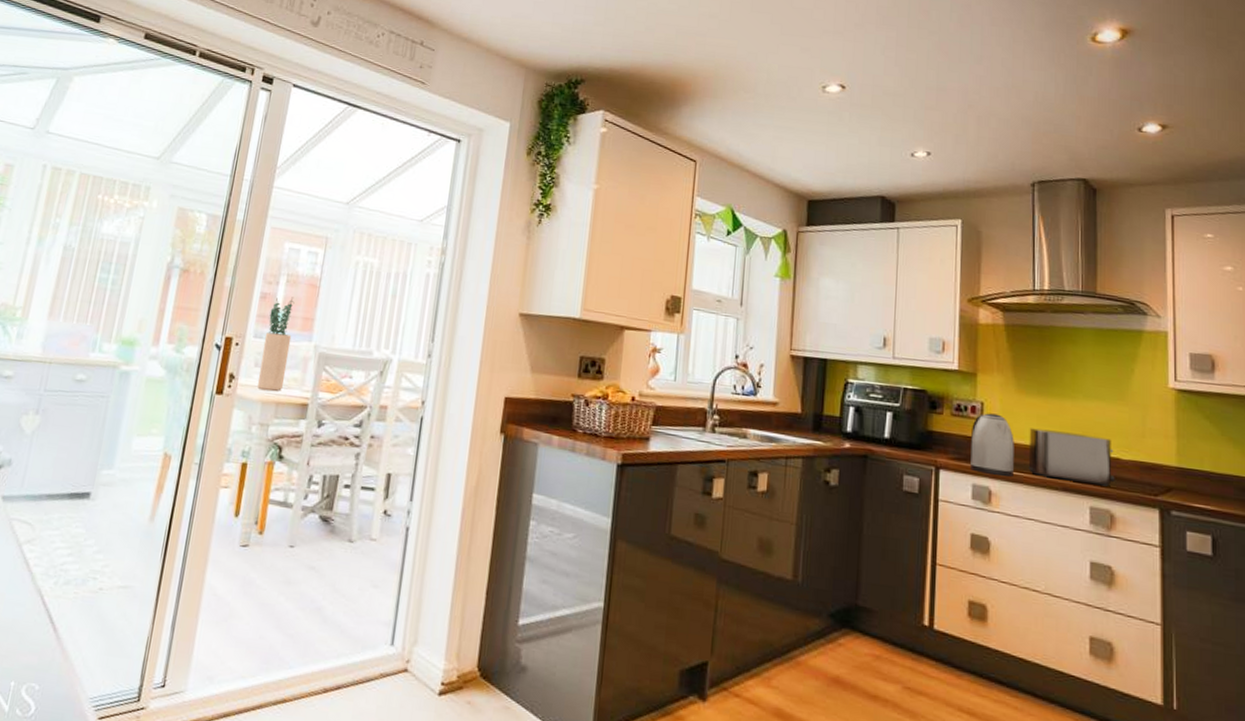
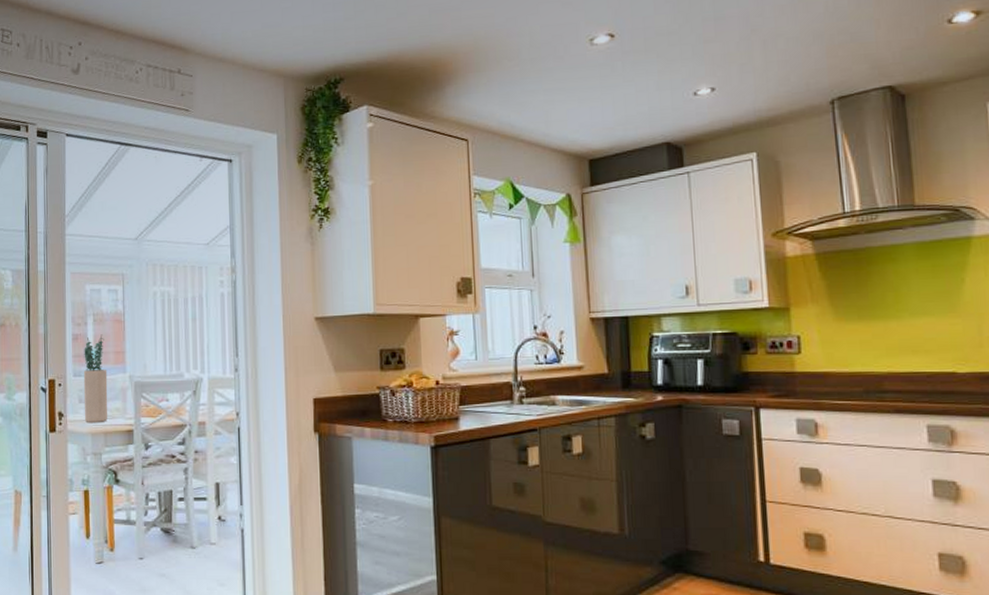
kettle: present [970,413,1014,478] -> none [789,345,840,408]
toaster: present [1028,428,1115,487] -> none [852,352,953,403]

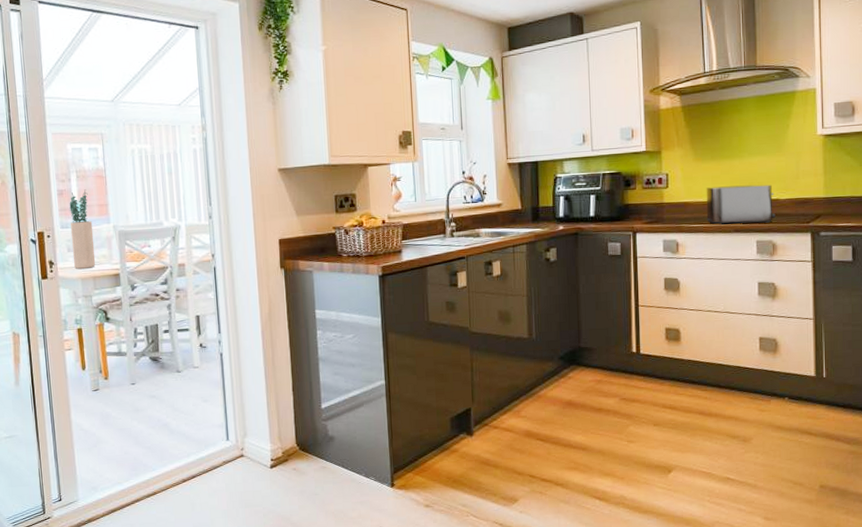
toaster: none [852,352,953,403] -> present [706,184,776,225]

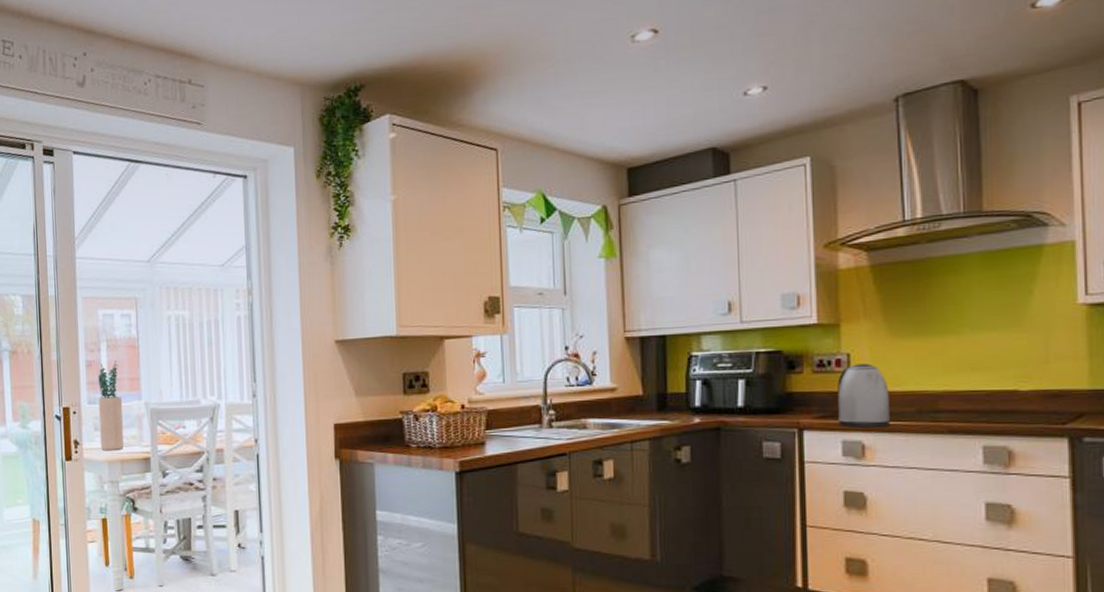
kettle: none [660,181,695,231] -> present [837,363,890,429]
toaster: present [706,184,776,225] -> none [906,369,1013,423]

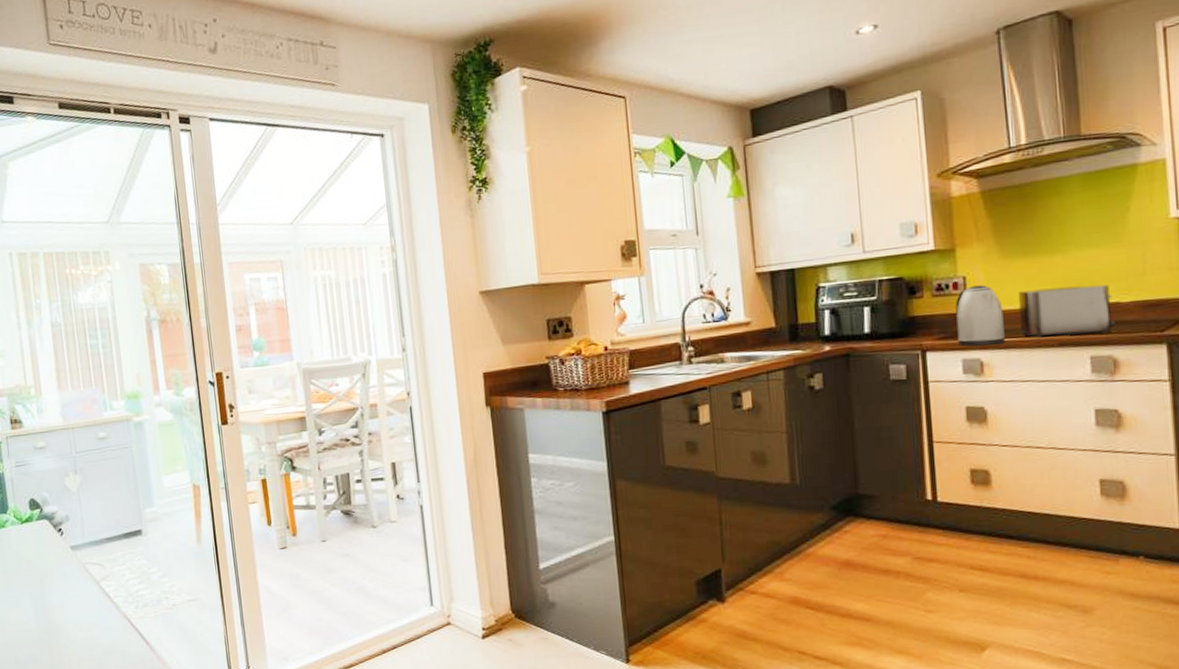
vase: present [98,360,125,450] -> none [248,323,280,413]
toaster: none [906,369,1013,423] -> present [1017,284,1116,338]

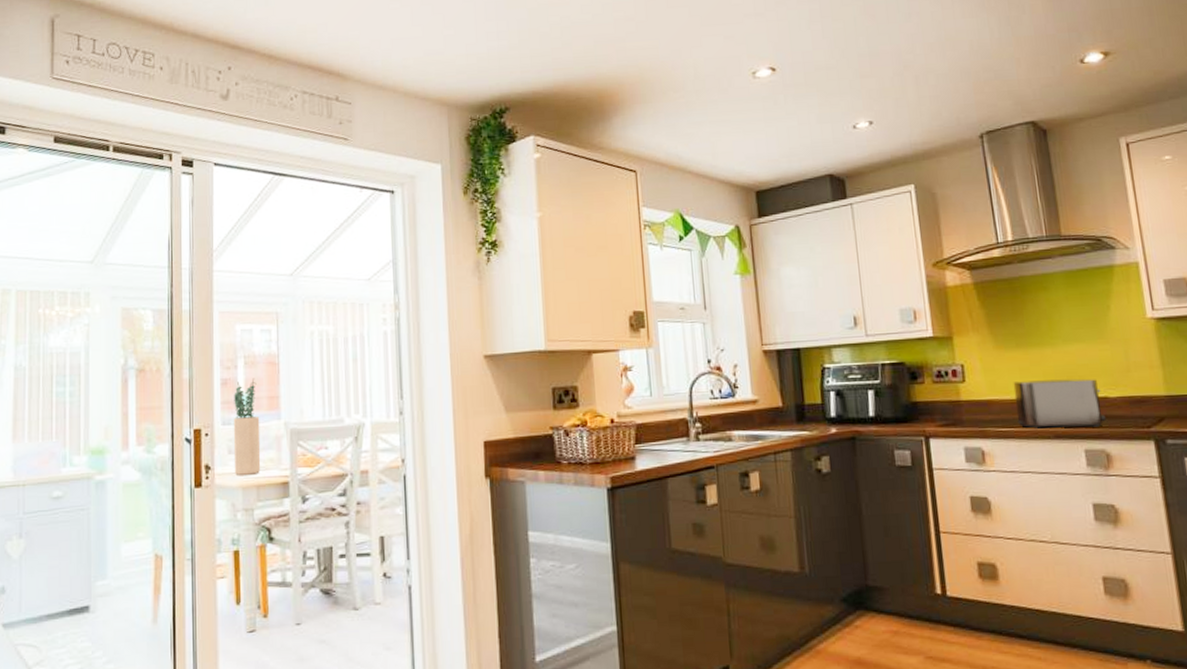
vase: none [248,323,280,413] -> present [233,378,261,475]
kettle: present [955,285,1005,347] -> none [955,373,1004,436]

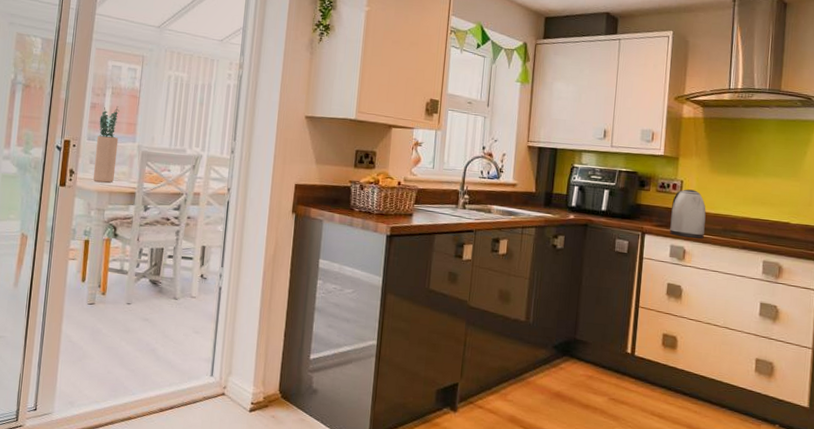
kettle: none [955,373,1004,436] -> present [669,189,706,240]
toaster: present [1013,378,1106,429] -> none [716,200,785,245]

